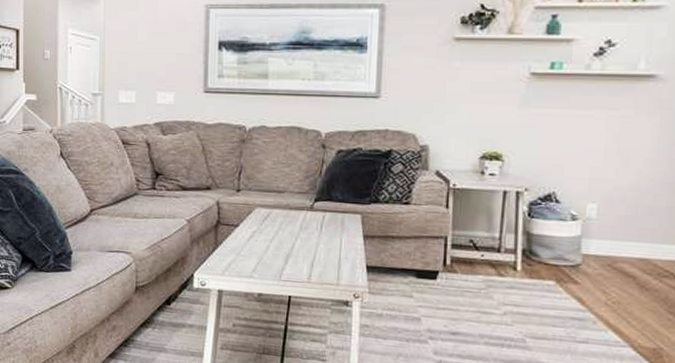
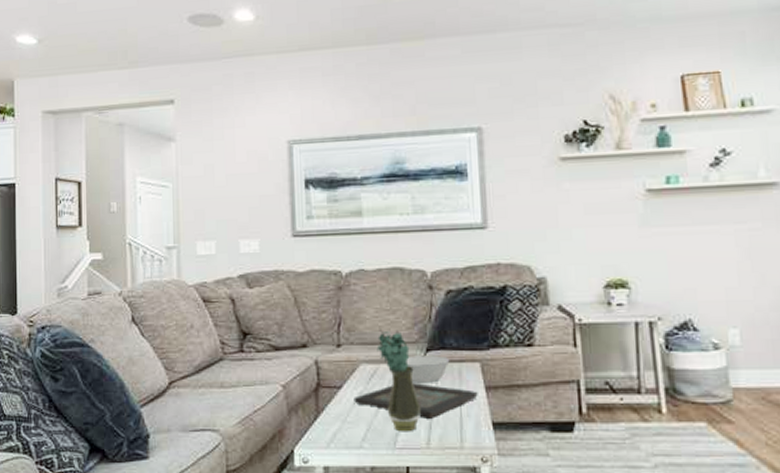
decorative tray: none [248,227,357,258] -> present [354,383,478,419]
vase: none [271,179,306,268] -> present [377,329,422,432]
bowl: none [296,204,335,228] -> present [406,355,450,383]

